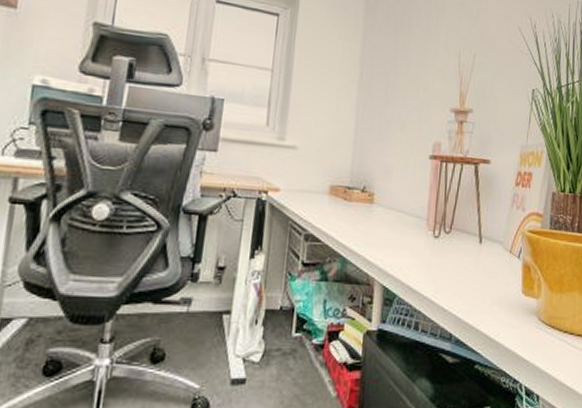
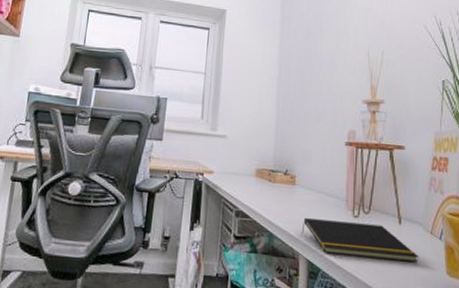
notepad: none [377,240,497,283] -> present [301,218,419,263]

